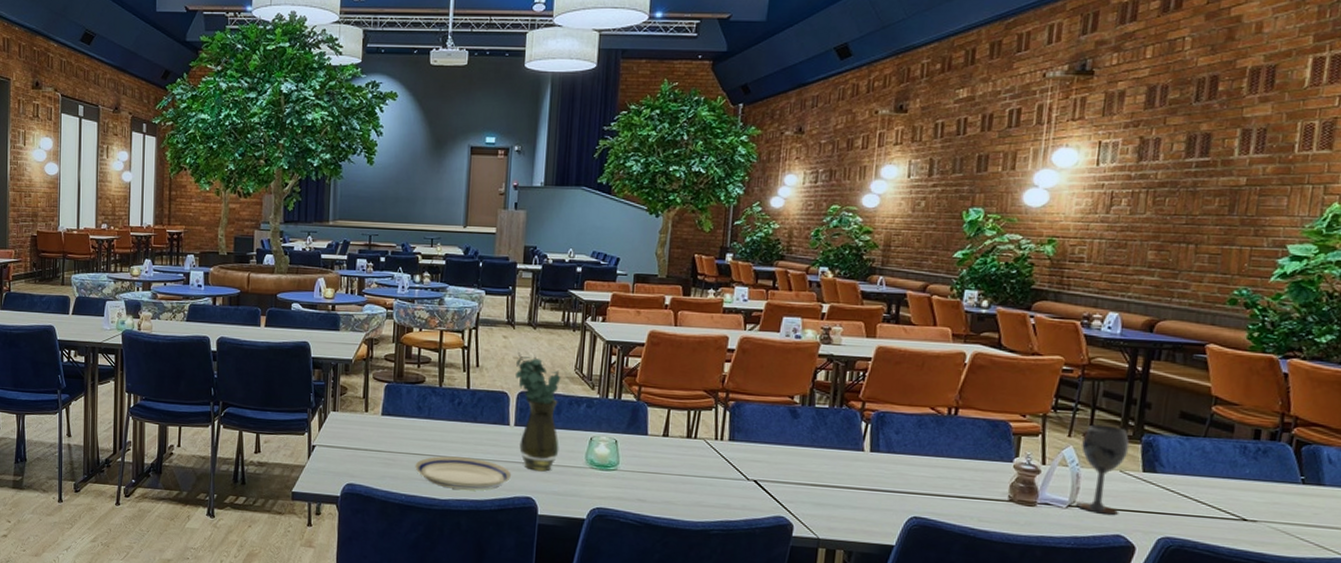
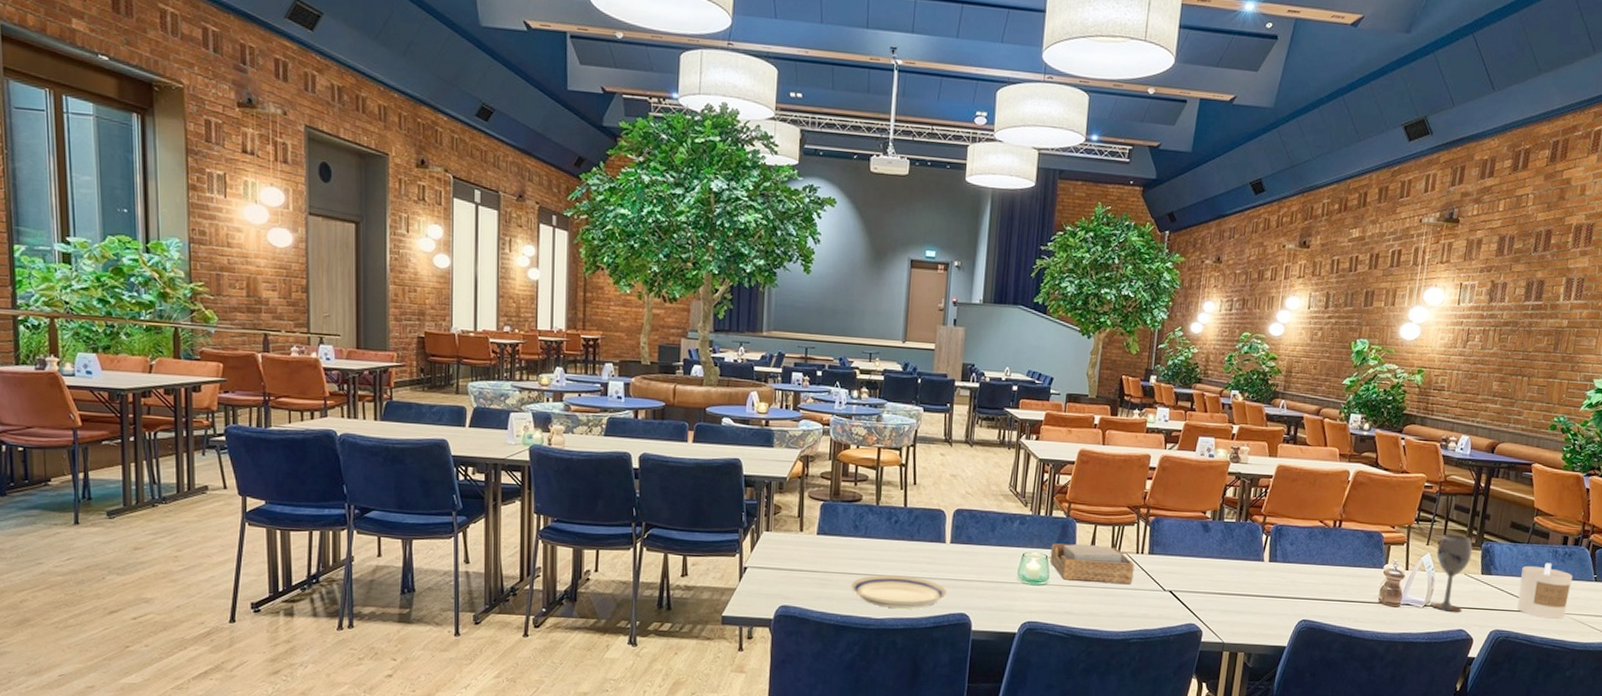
vase: present [515,352,561,472] -> none [952,470,996,588]
napkin holder: none [619,427,713,473] -> present [1050,543,1135,585]
candle: none [1193,460,1271,528] -> present [1517,562,1573,620]

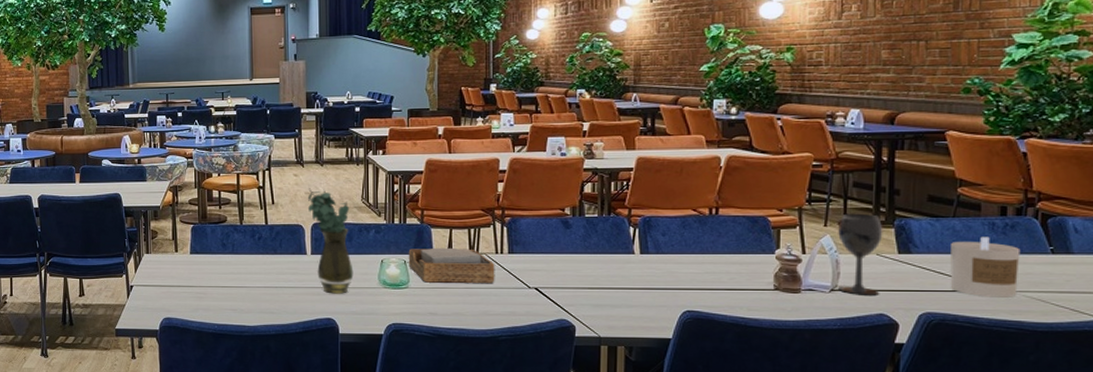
plate: present [851,575,946,609] -> none [224,286,312,316]
vase: none [952,470,996,588] -> present [307,188,354,294]

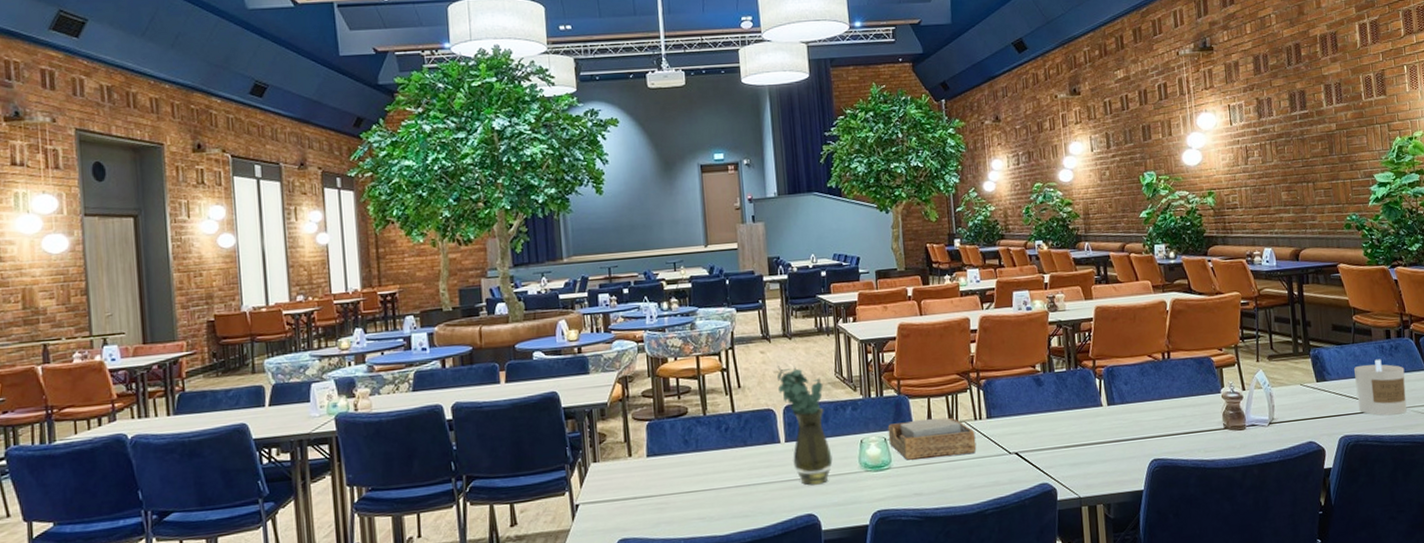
wine glass: present [838,213,883,295] -> none [1268,346,1306,426]

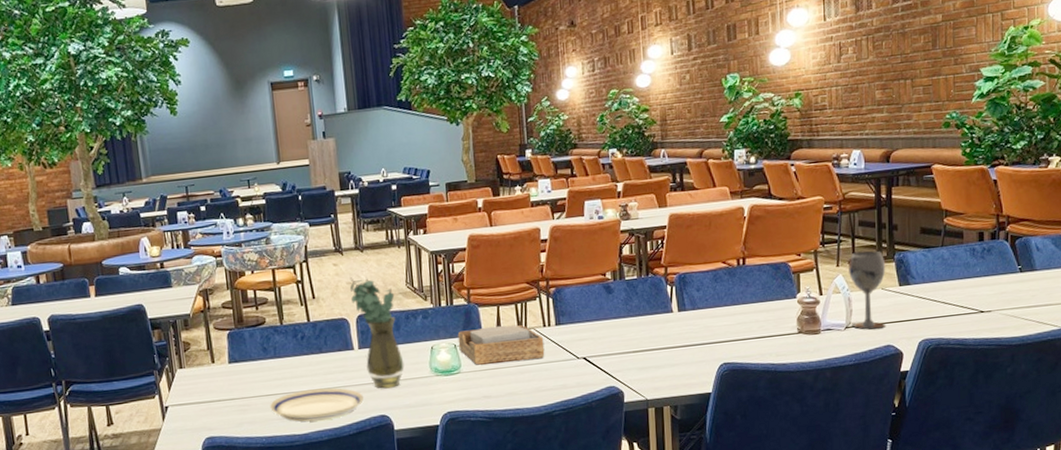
plate: none [690,484,790,522] -> present [270,388,363,422]
wine glass: none [1268,346,1306,426] -> present [848,250,886,330]
candle: present [1354,359,1407,416] -> none [941,262,996,319]

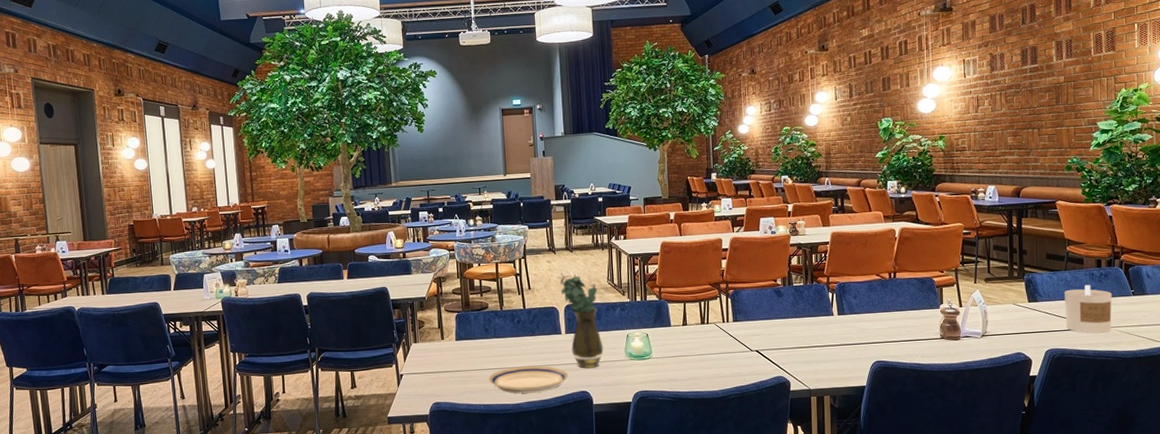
napkin holder: present [457,325,545,365] -> none [649,319,723,352]
wine glass: present [848,250,886,330] -> none [984,271,1017,338]
candle: none [941,262,996,319] -> present [1064,284,1112,334]

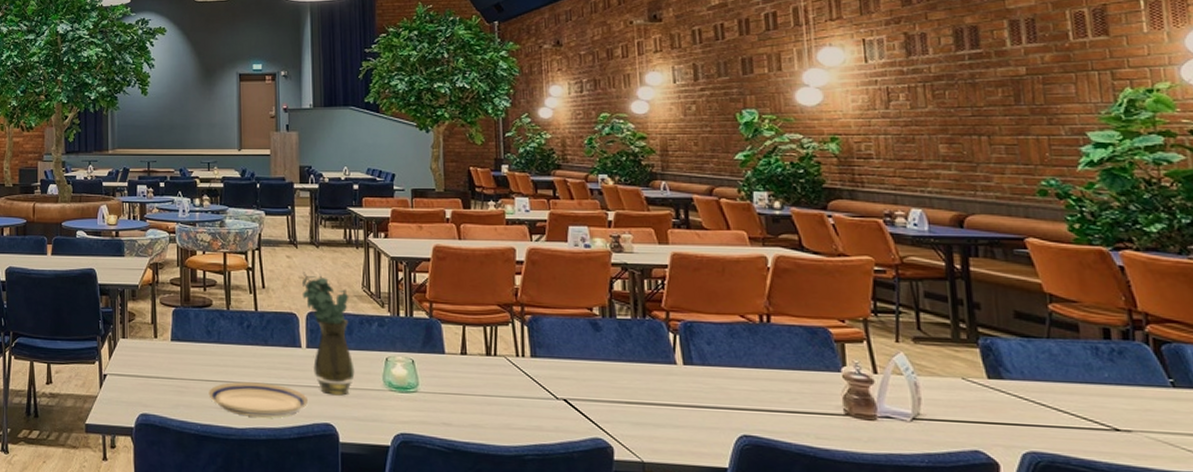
candle: present [1064,284,1112,334] -> none [1049,363,1138,440]

